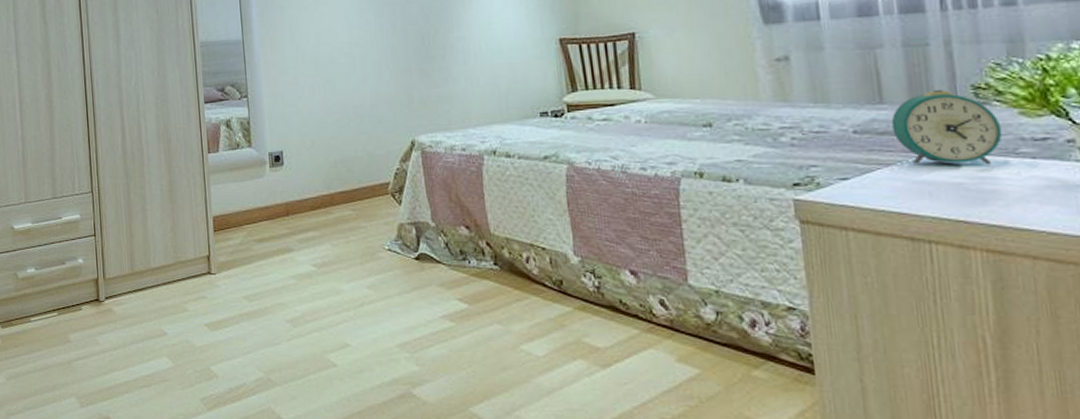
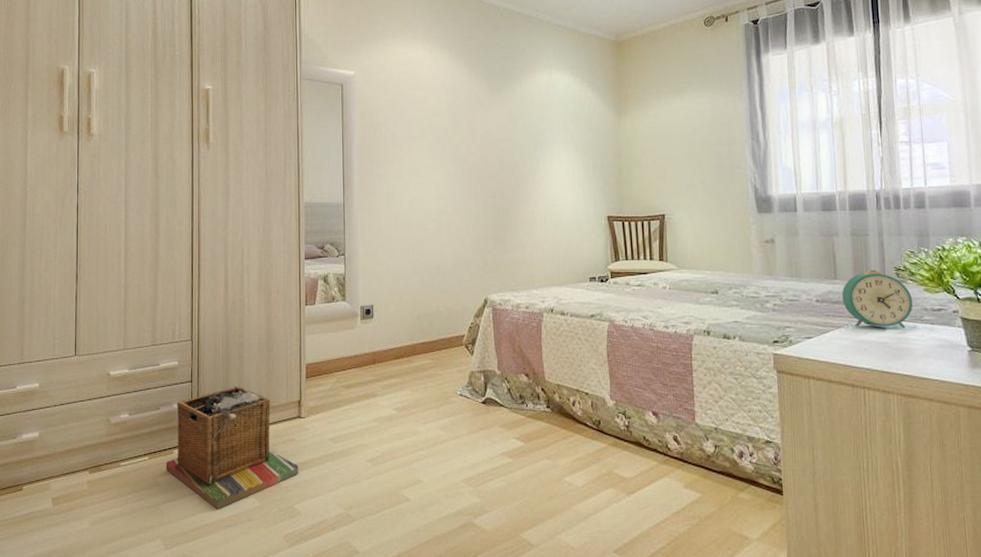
laundry basket: none [75,240,213,369] -> present [165,386,299,510]

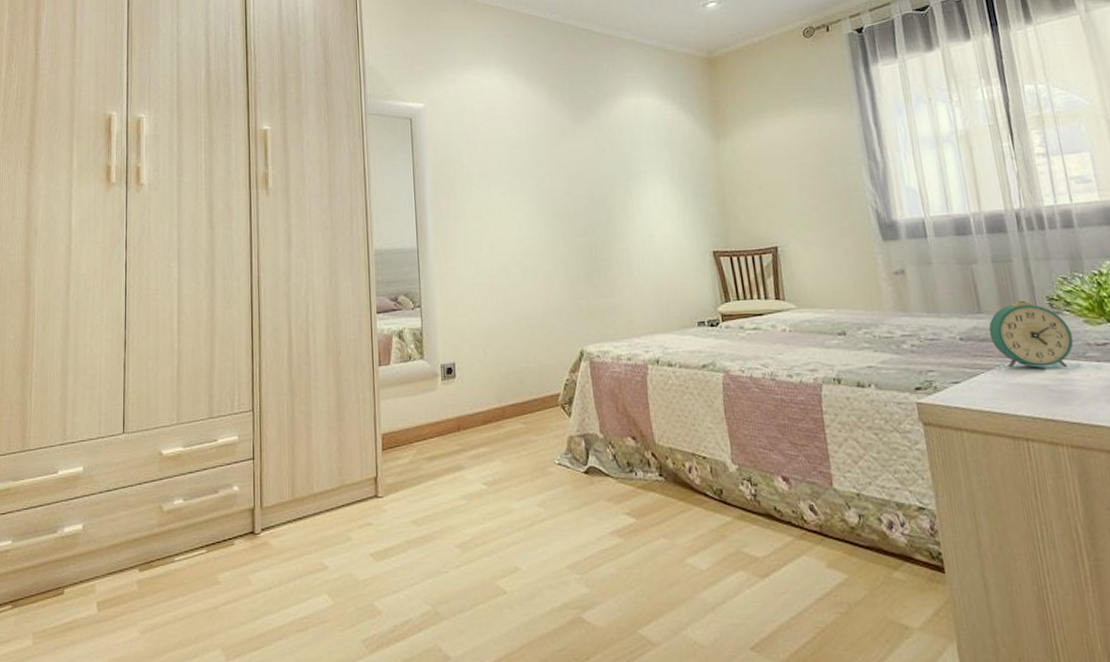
laundry basket: present [165,386,299,510] -> none [225,462,378,611]

